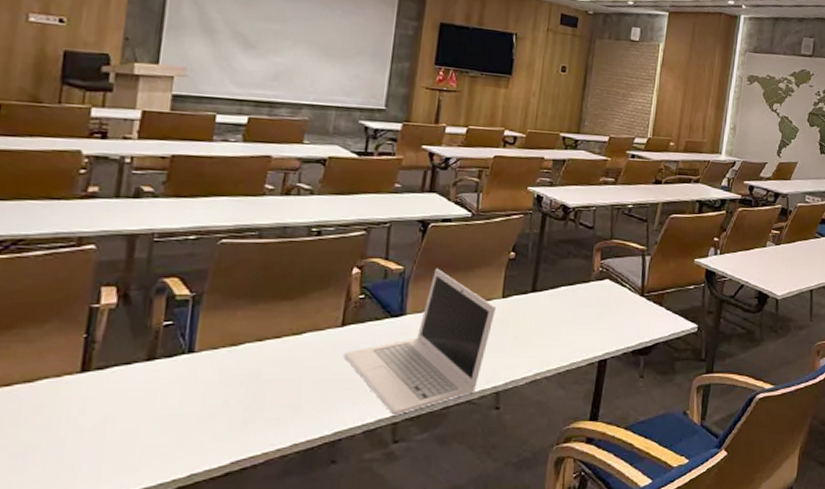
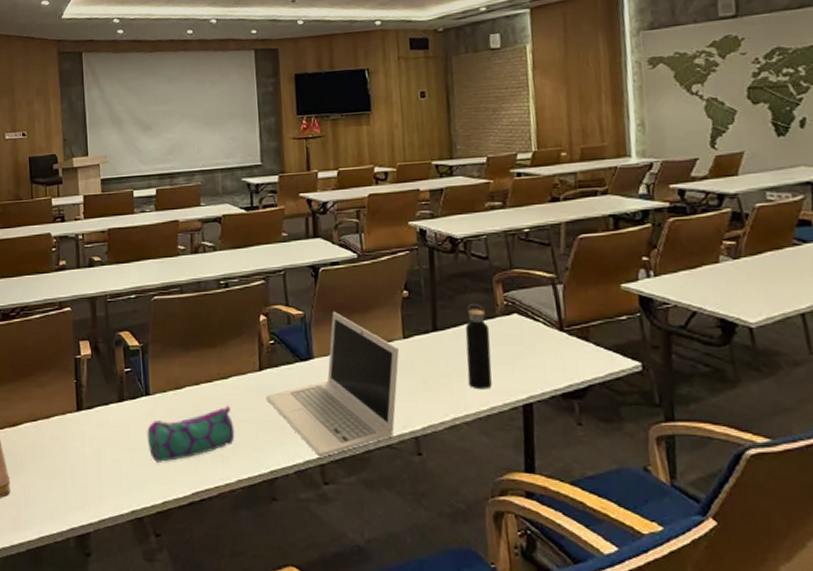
pencil case: none [180,363,300,430] -> present [147,405,235,462]
water bottle: none [555,269,583,347] -> present [465,304,492,390]

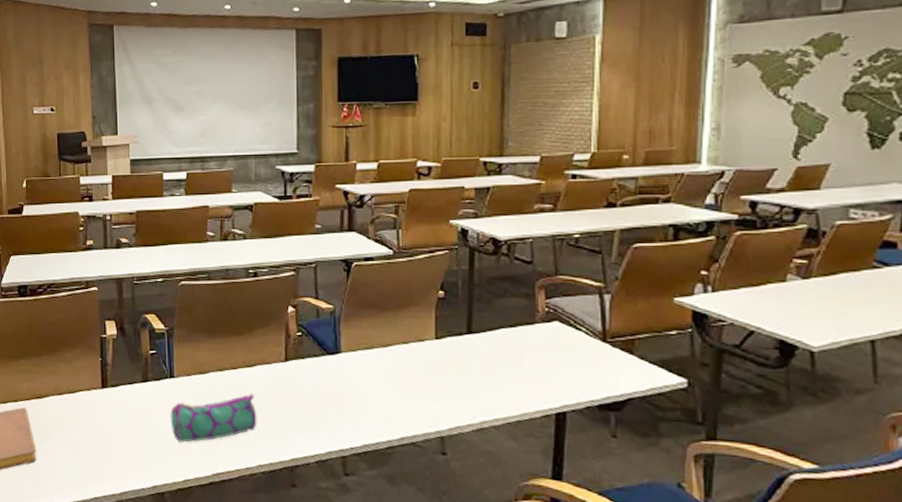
laptop: present [265,311,399,457] -> none [290,307,430,450]
water bottle: present [465,304,492,390] -> none [500,309,528,396]

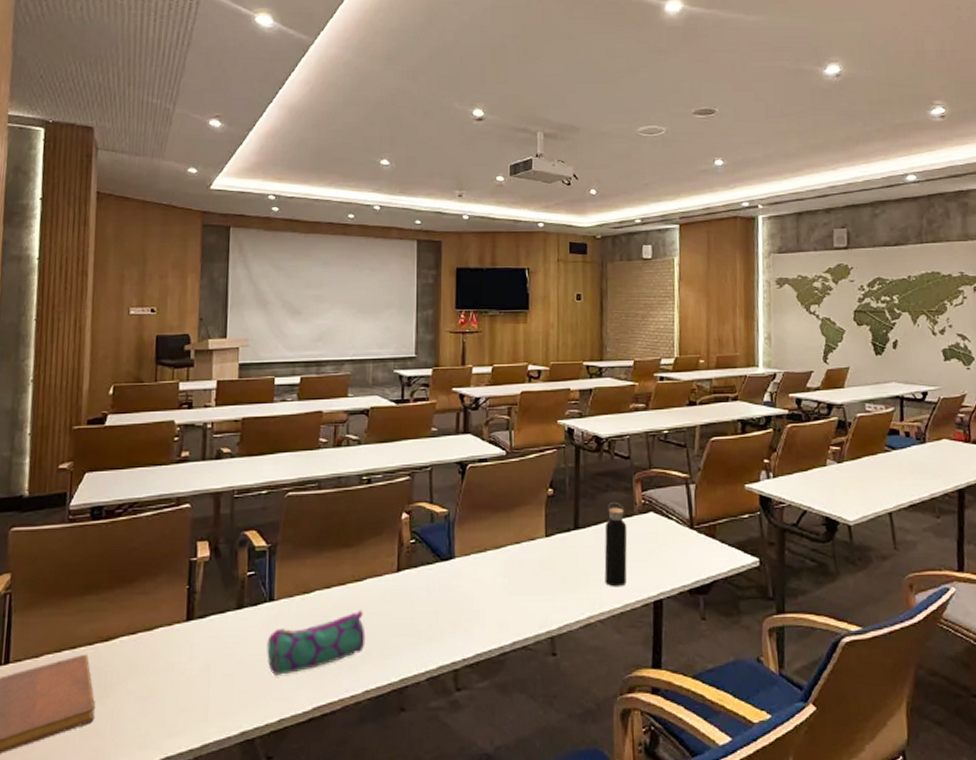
water bottle: none [500,309,528,396] -> present [604,502,628,587]

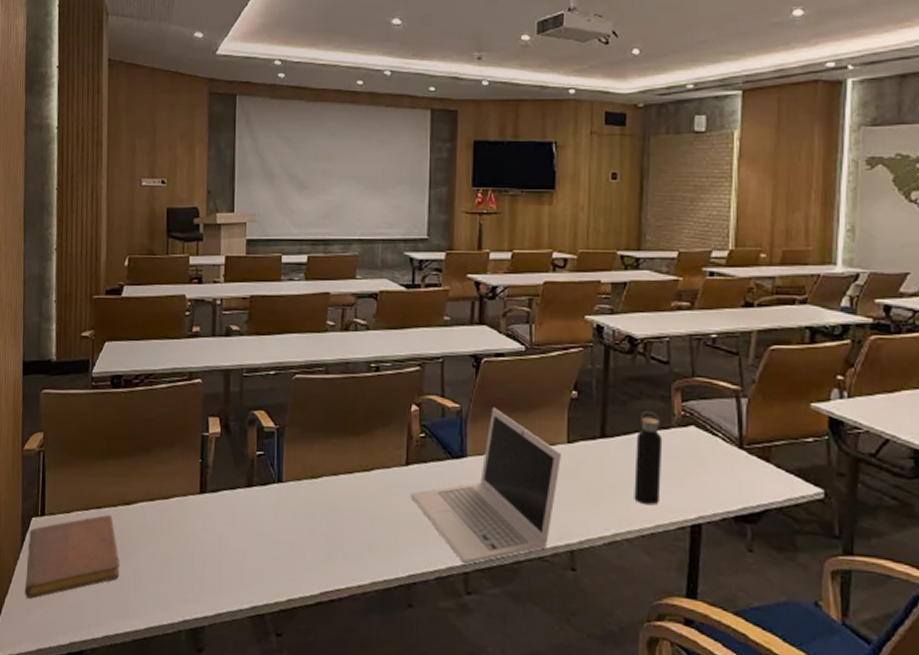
pencil case: present [267,610,366,675] -> none [276,500,373,556]
laptop: none [401,509,540,662] -> present [410,407,561,565]

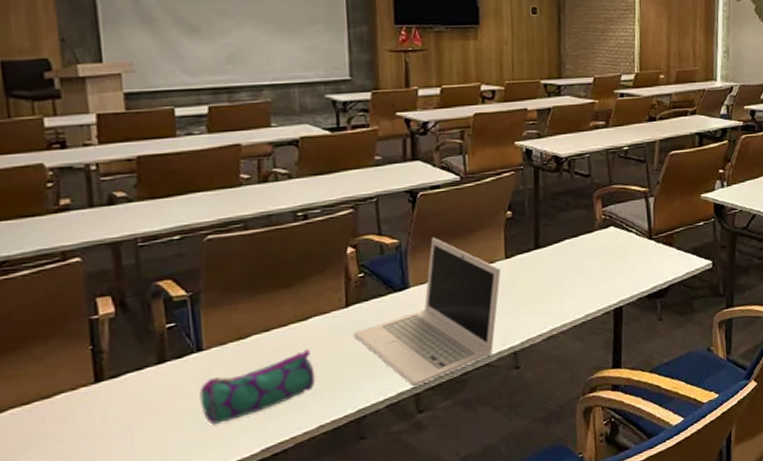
pencil case: none [276,500,373,556] -> present [199,349,316,425]
water bottle: present [634,411,663,506] -> none [565,220,589,300]

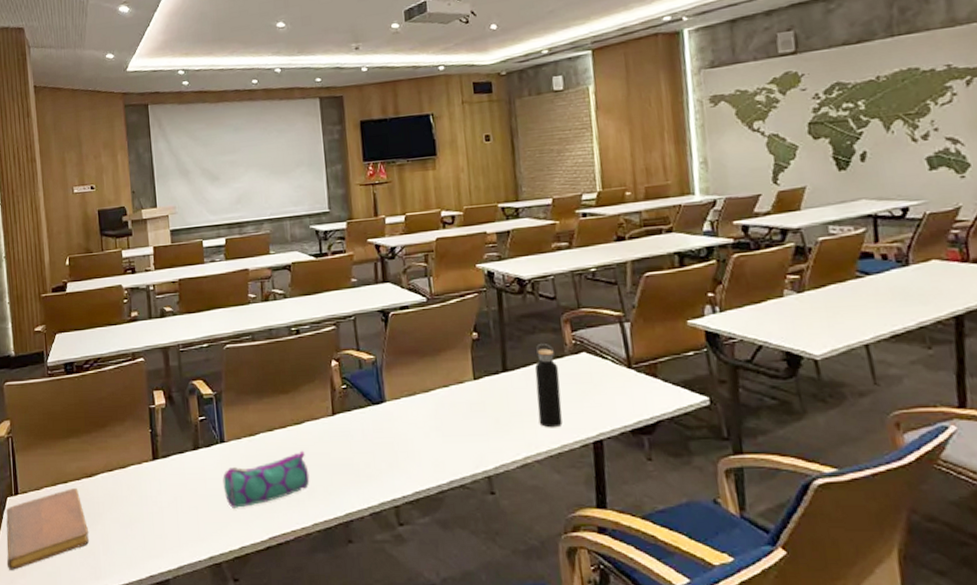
laptop: present [353,237,501,387] -> none [339,354,470,499]
water bottle: none [565,220,589,300] -> present [534,344,562,428]

